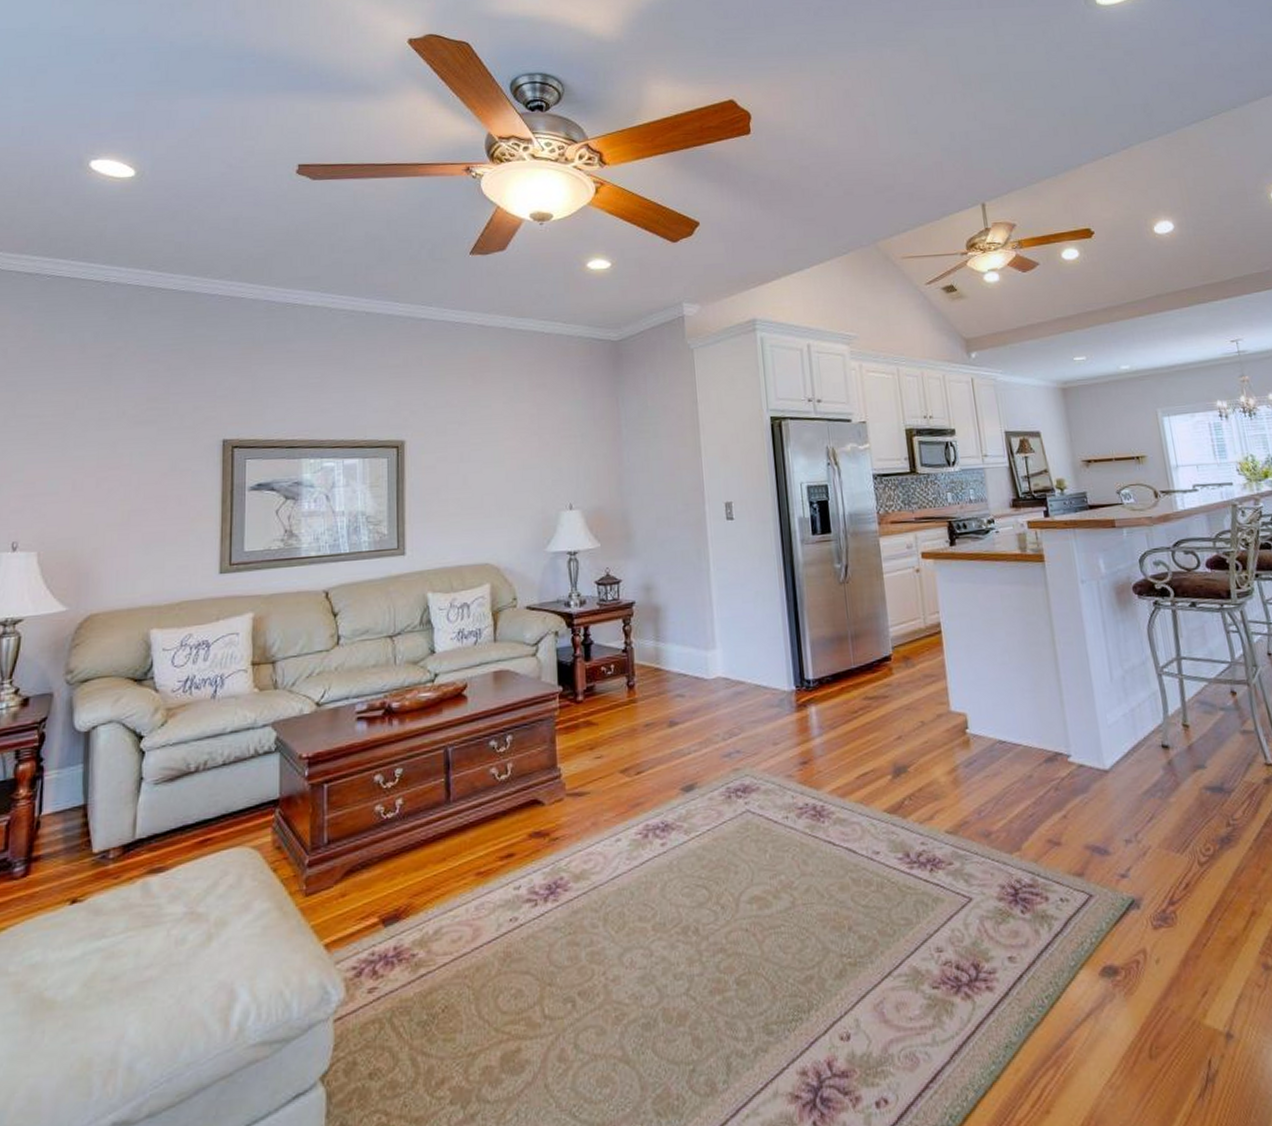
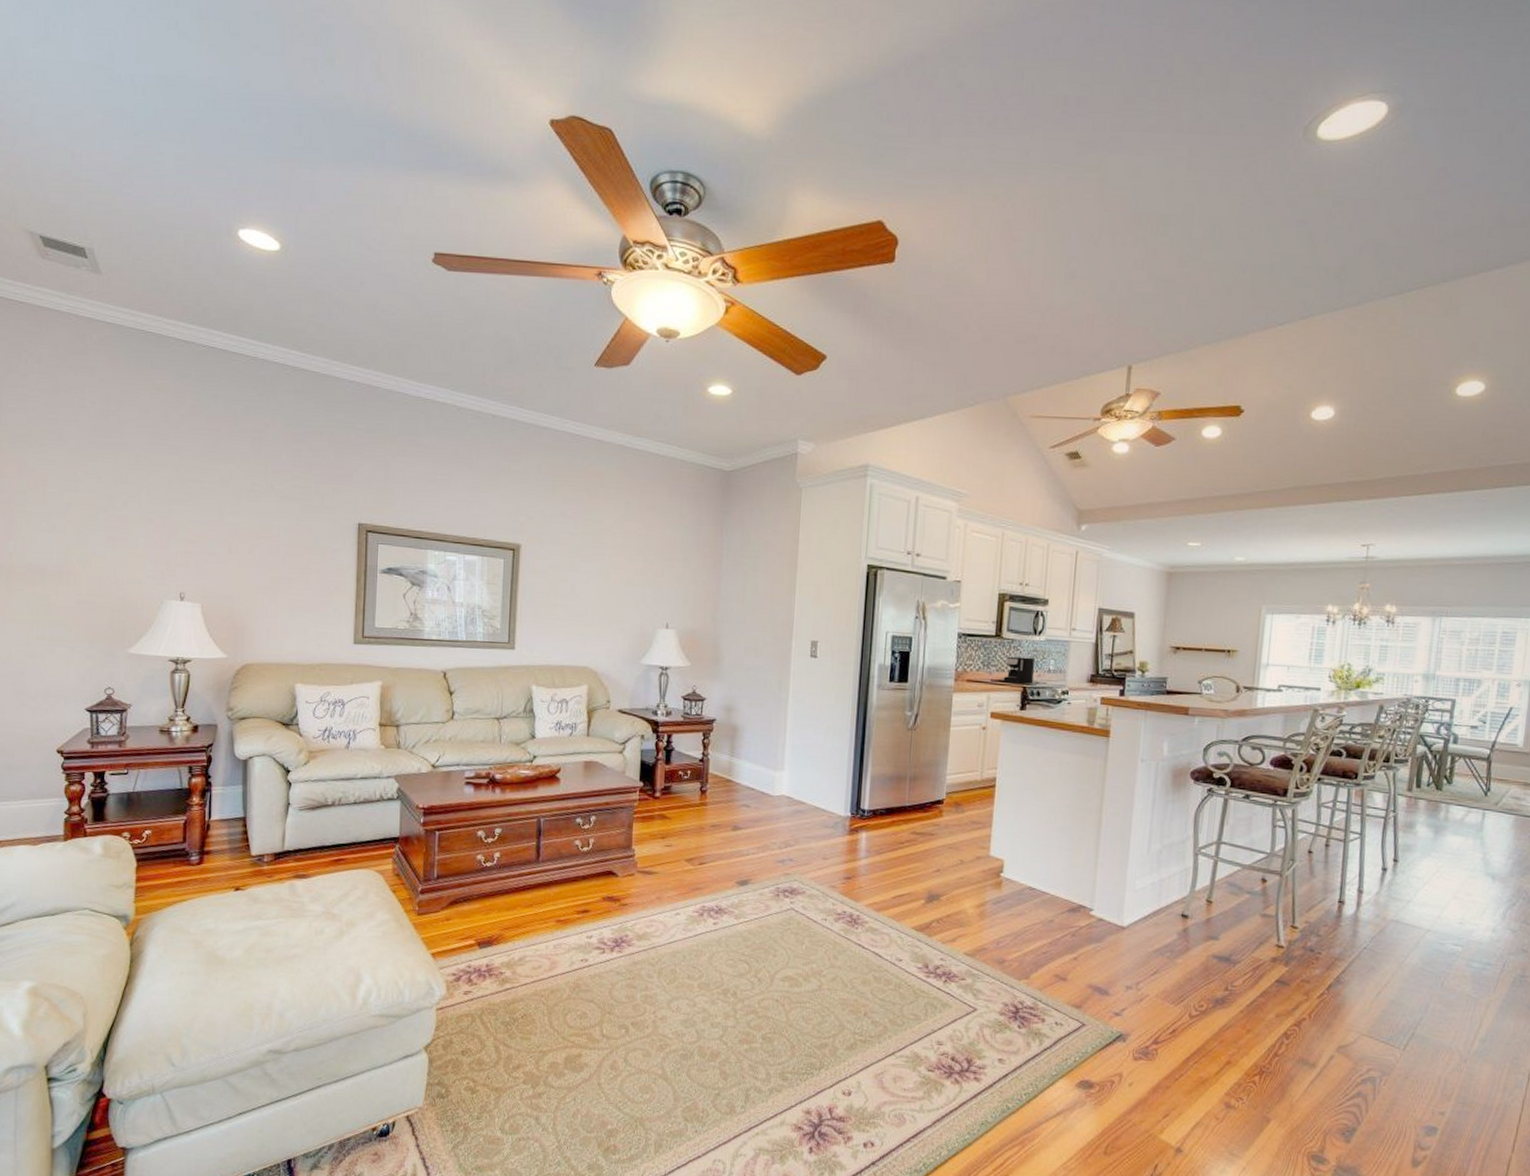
coffee maker: none [921,489,972,520] -> present [997,656,1048,685]

